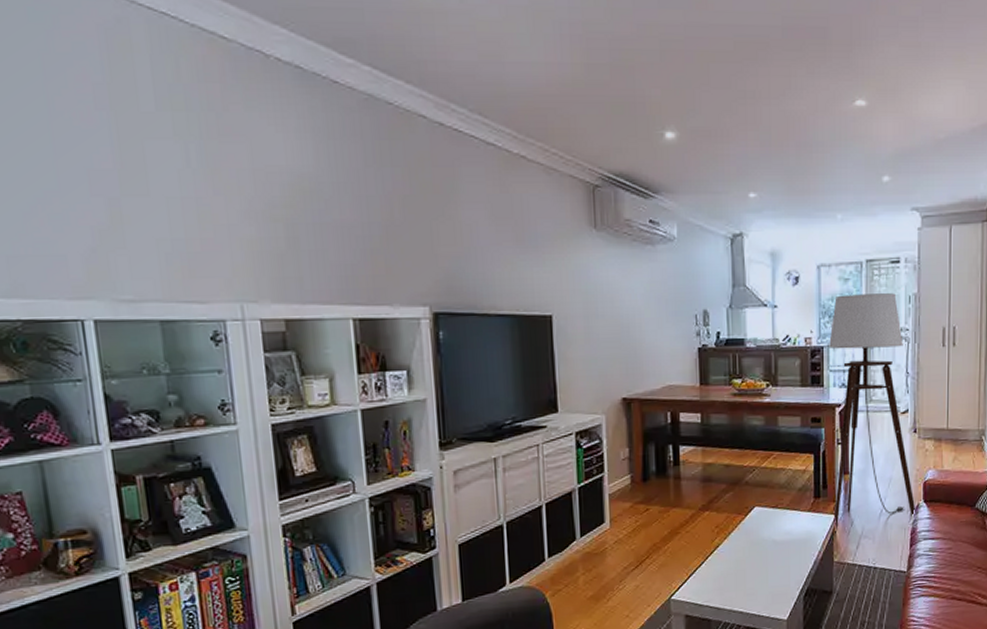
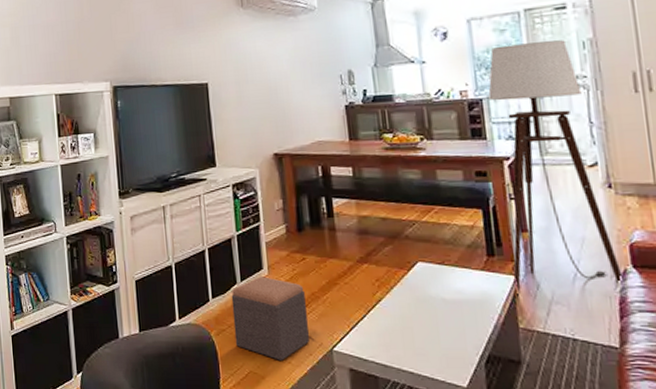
footstool: none [569,530,648,615] -> present [231,276,309,361]

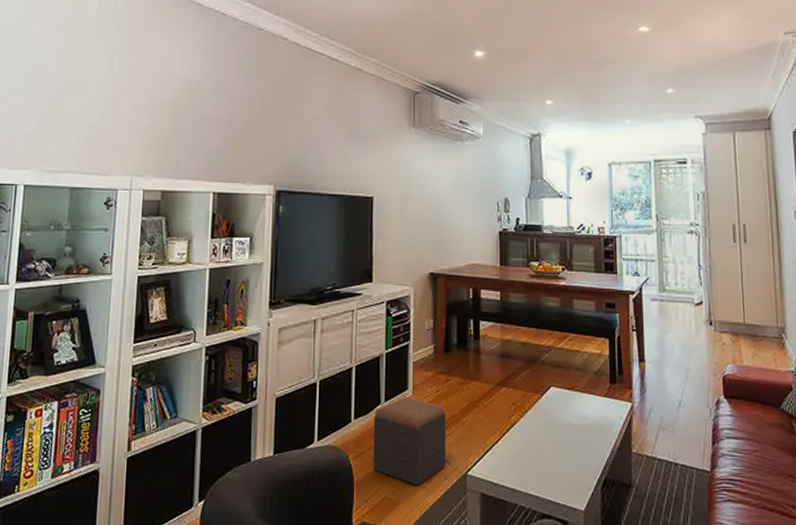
floor lamp: present [488,40,624,298] -> none [621,190,717,424]

